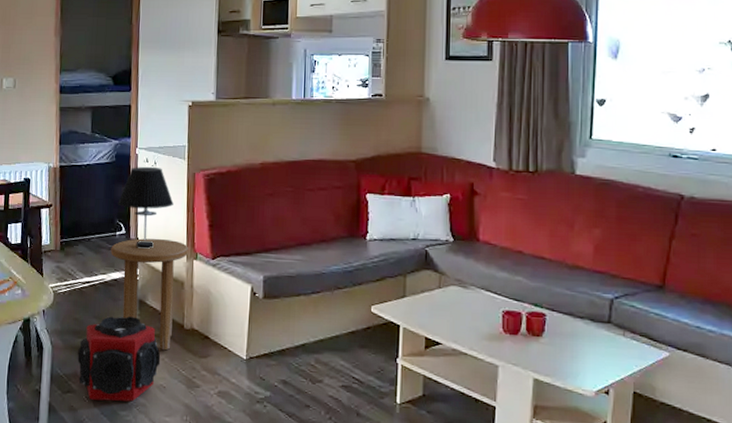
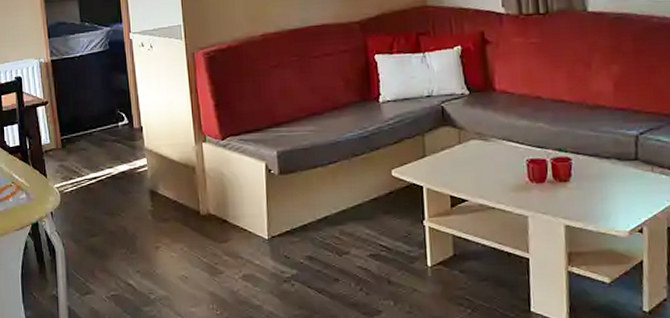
speaker: present [77,316,161,402] -> none [92,208,180,299]
side table: present [111,238,189,351] -> none [115,124,197,240]
table lamp: present [117,166,174,249] -> none [116,50,175,137]

